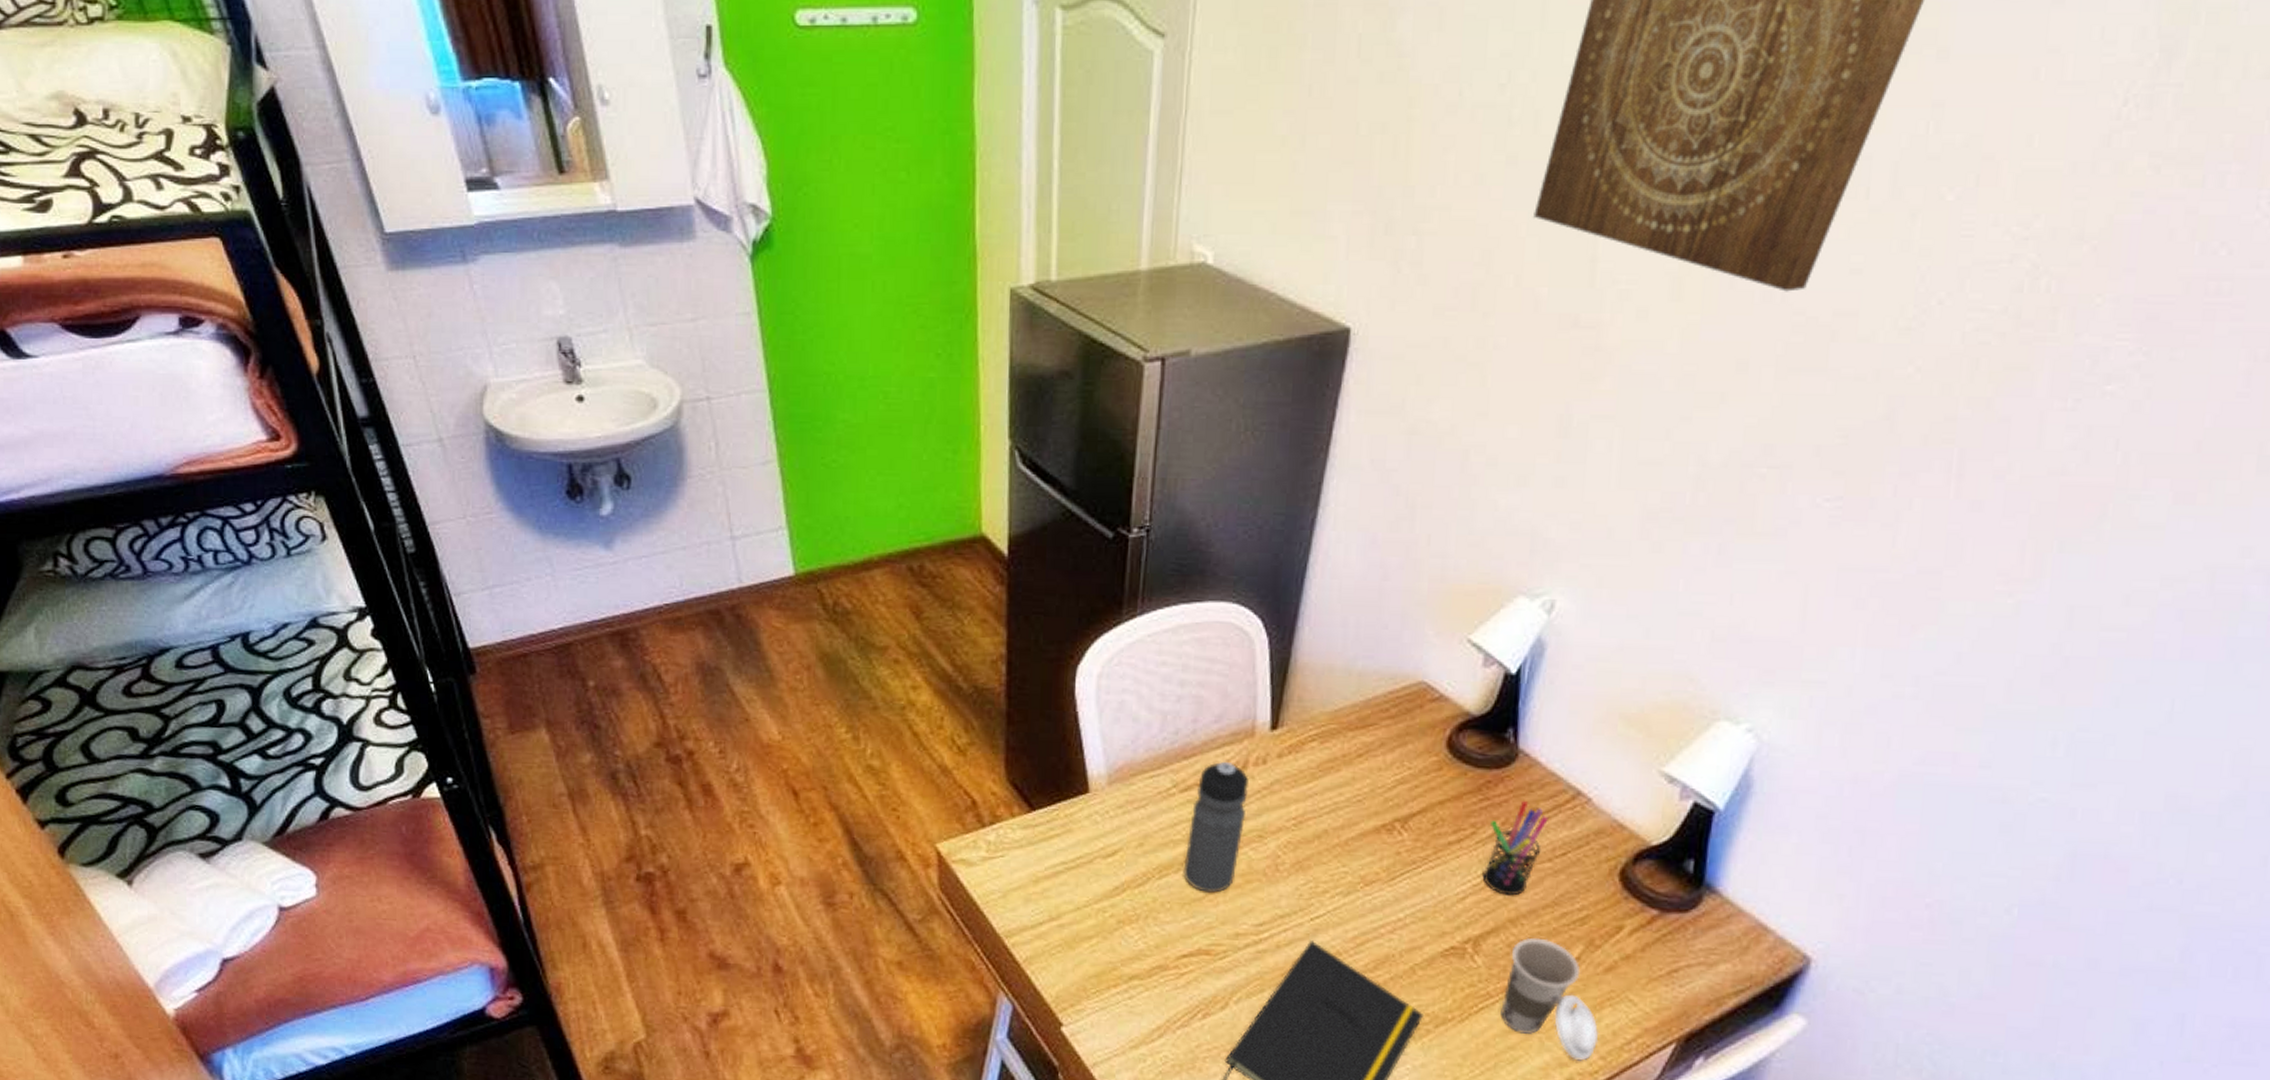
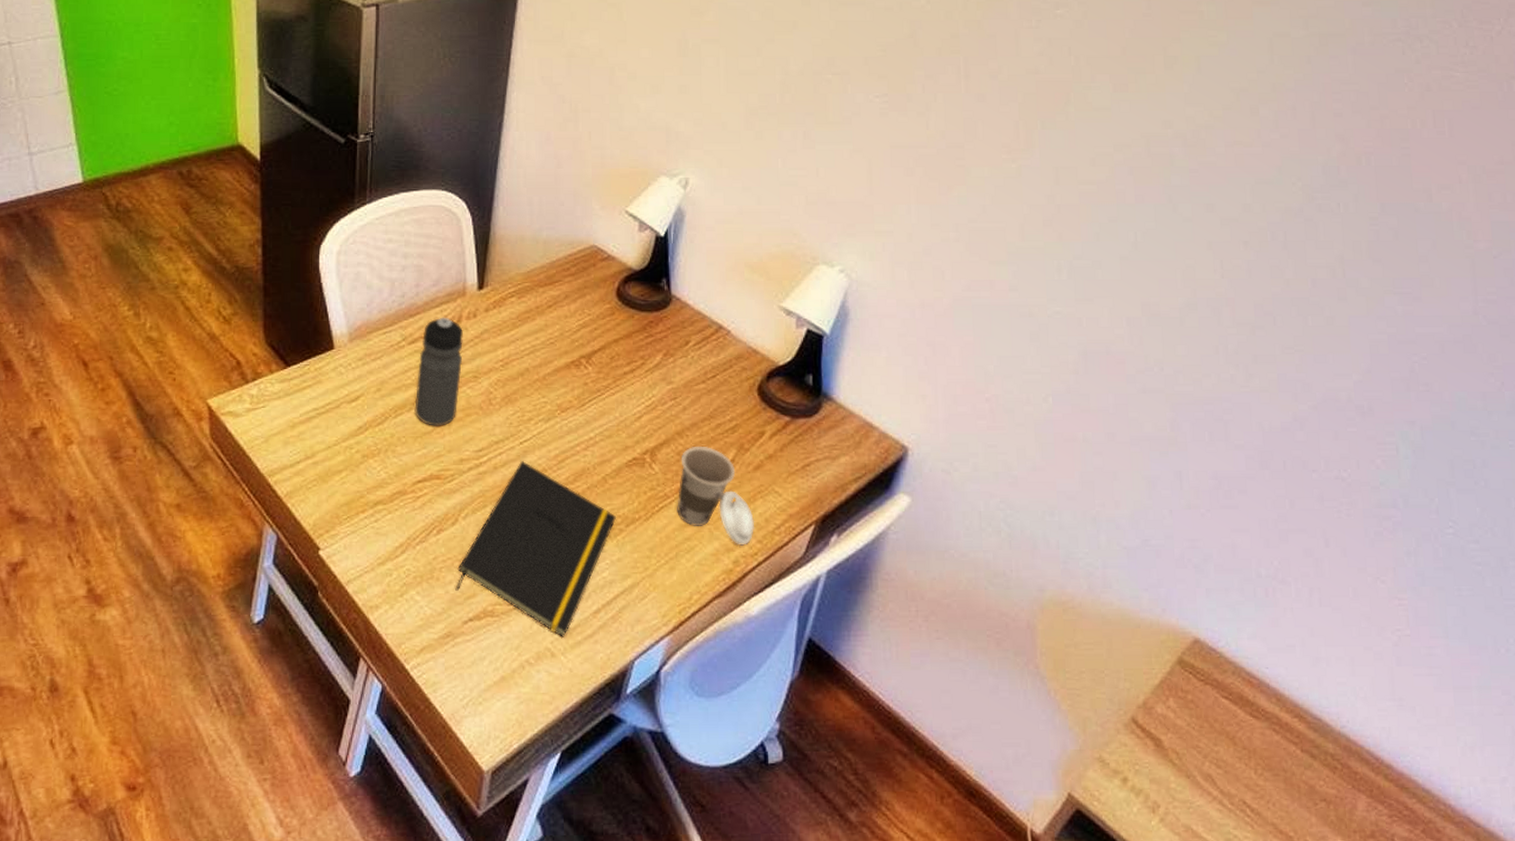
pen holder: present [1482,800,1548,896] -> none [653,335,699,413]

